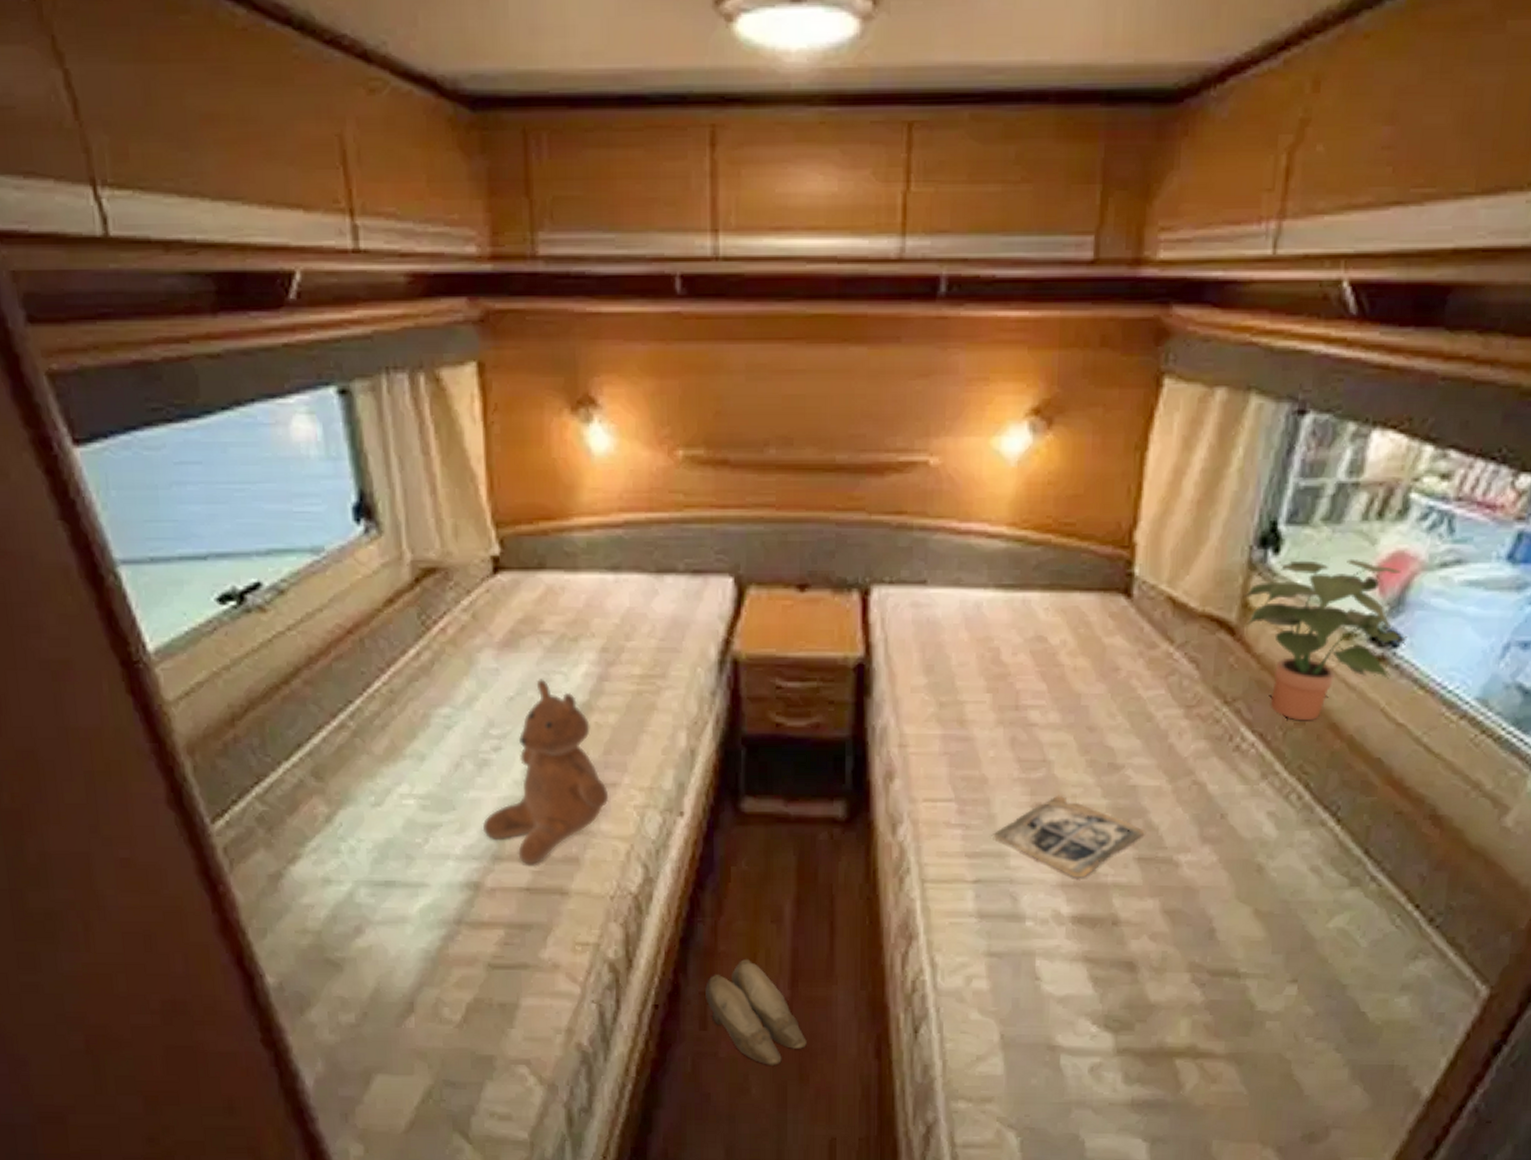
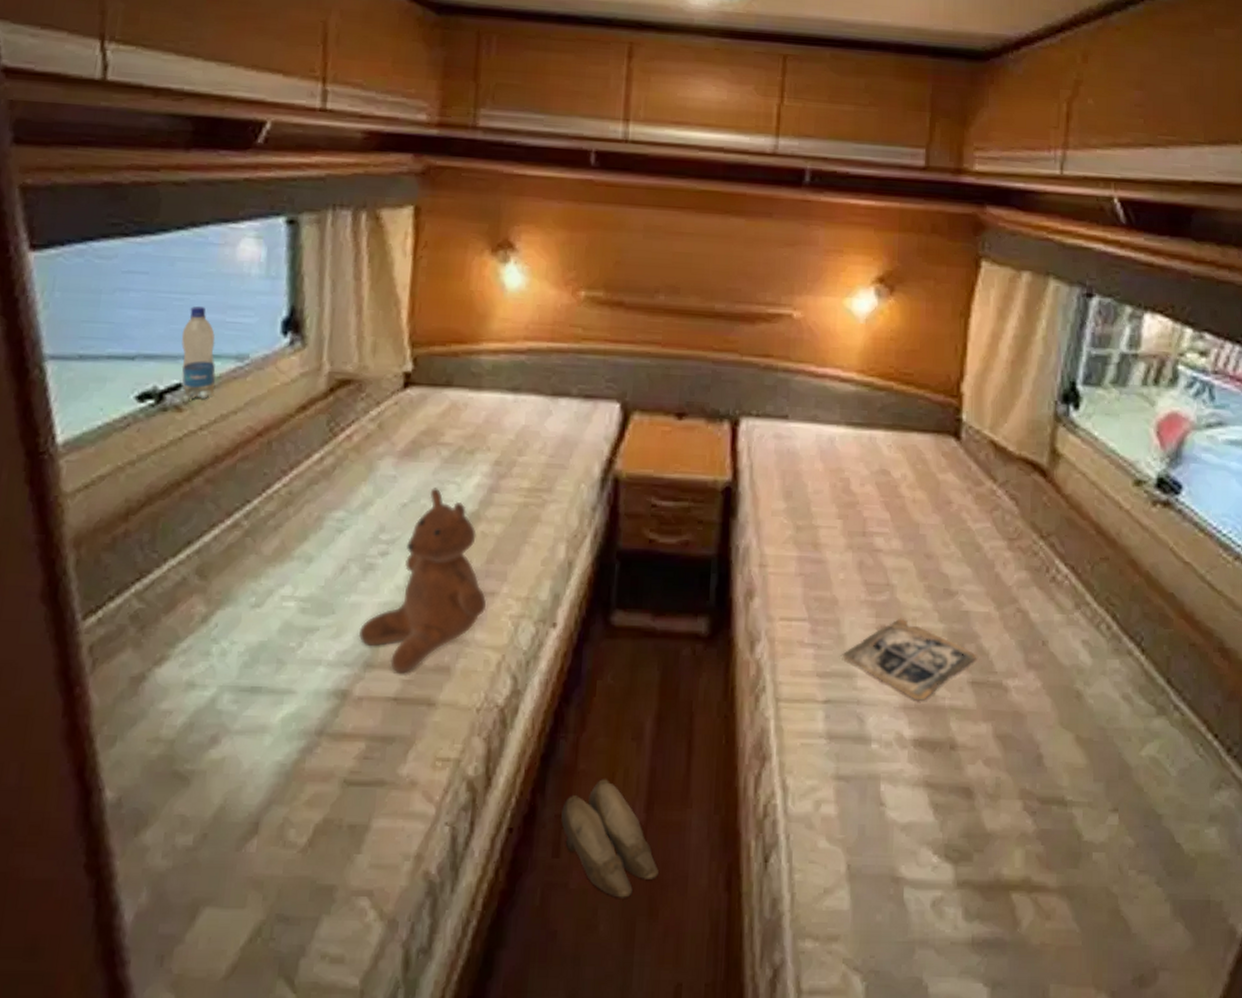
bottle: none [249,497,296,599] -> present [181,306,216,399]
potted plant: present [1242,558,1408,721] -> none [1051,415,1186,557]

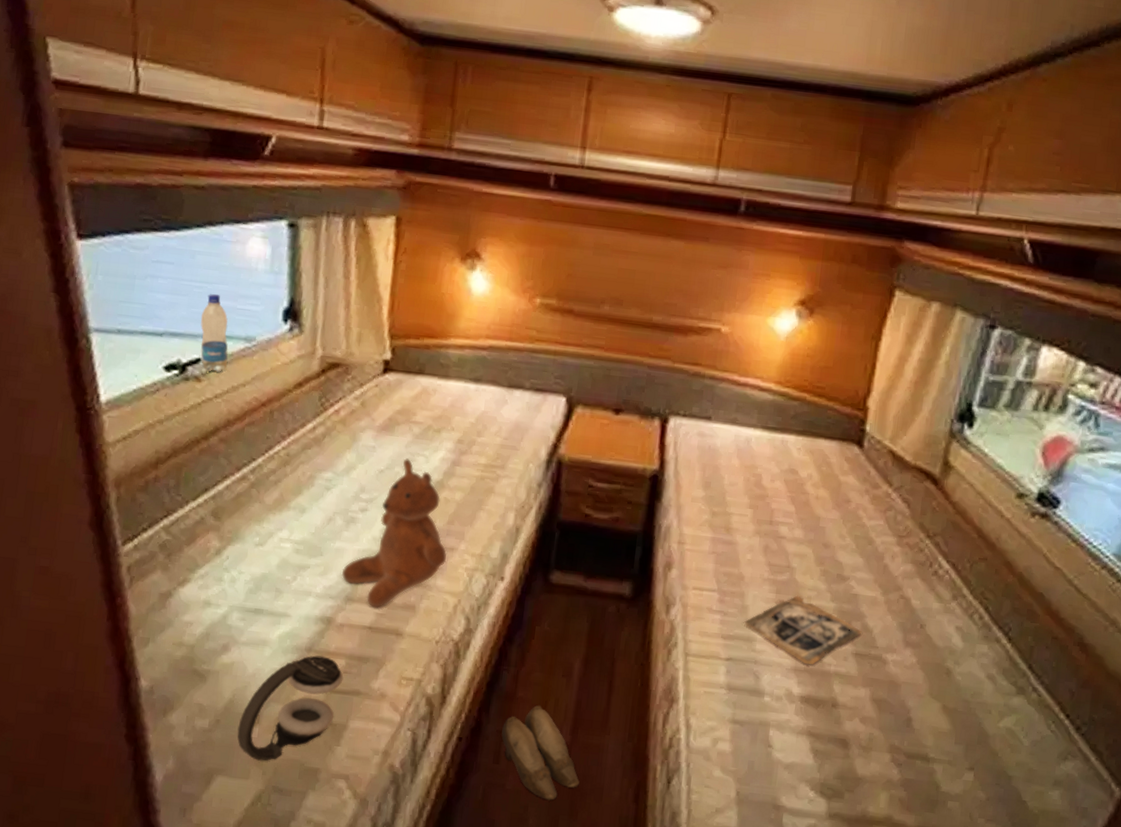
headphones: none [229,739,364,883] -> present [237,655,344,761]

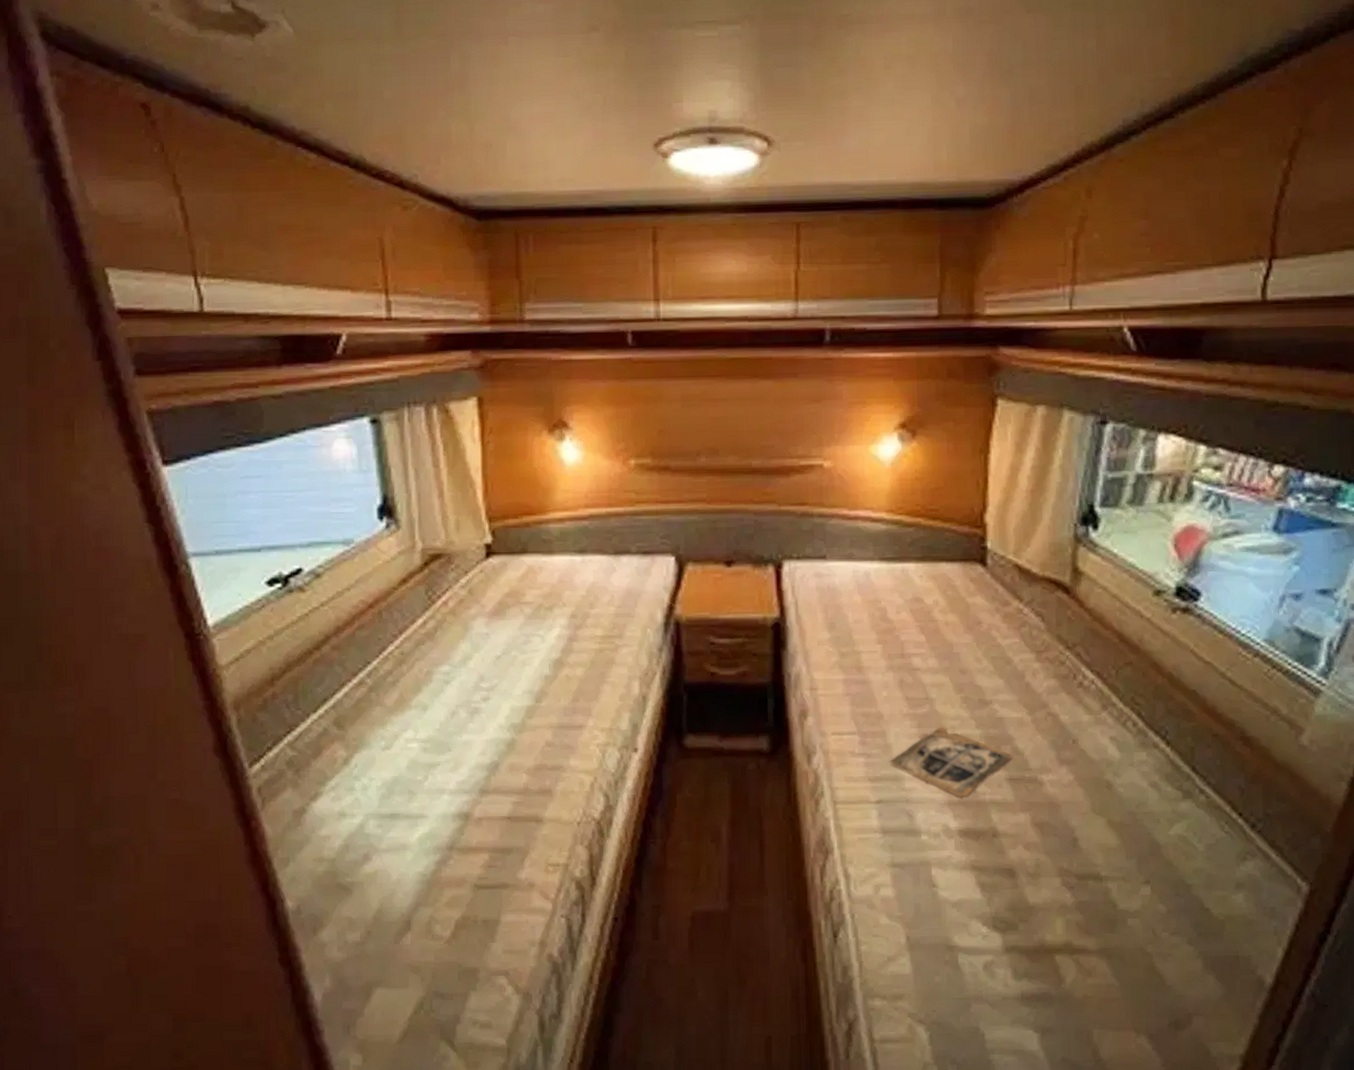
bottle: present [200,294,229,372] -> none [296,502,329,581]
headphones: present [237,655,344,761] -> none [390,853,489,968]
teddy bear: present [341,458,448,608] -> none [472,641,577,797]
slippers: present [501,705,580,800] -> none [657,875,744,970]

